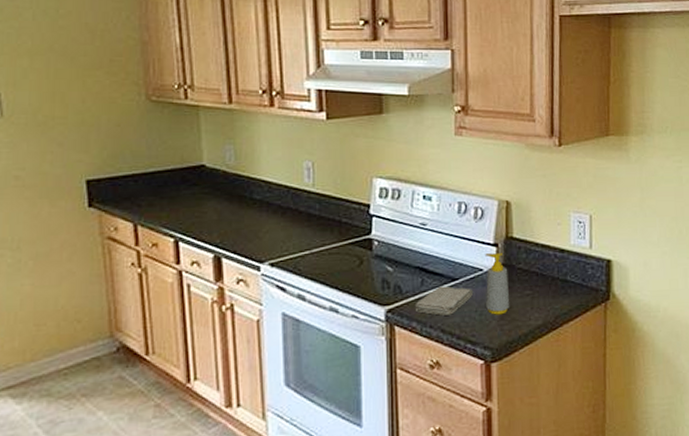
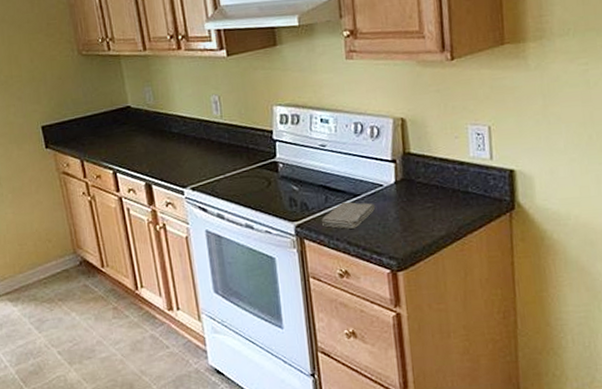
soap bottle: present [485,253,510,315] -> none [384,168,412,227]

